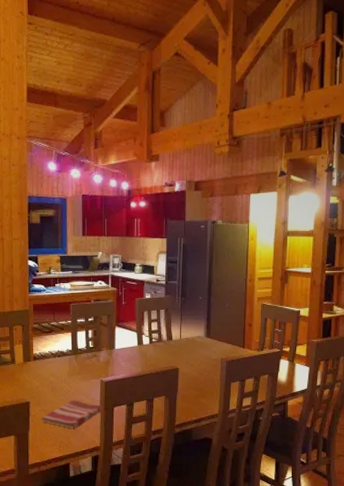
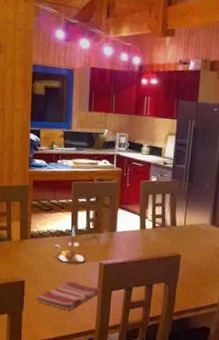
candle holder: none [55,346,89,383] -> present [53,226,88,264]

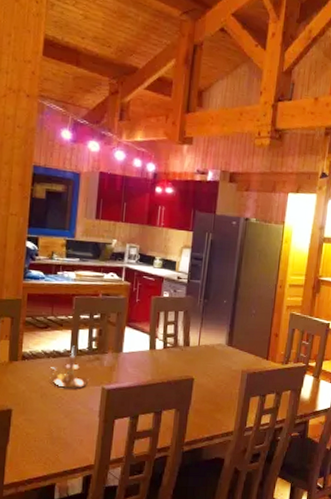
dish towel: present [35,281,99,310] -> none [23,409,101,442]

